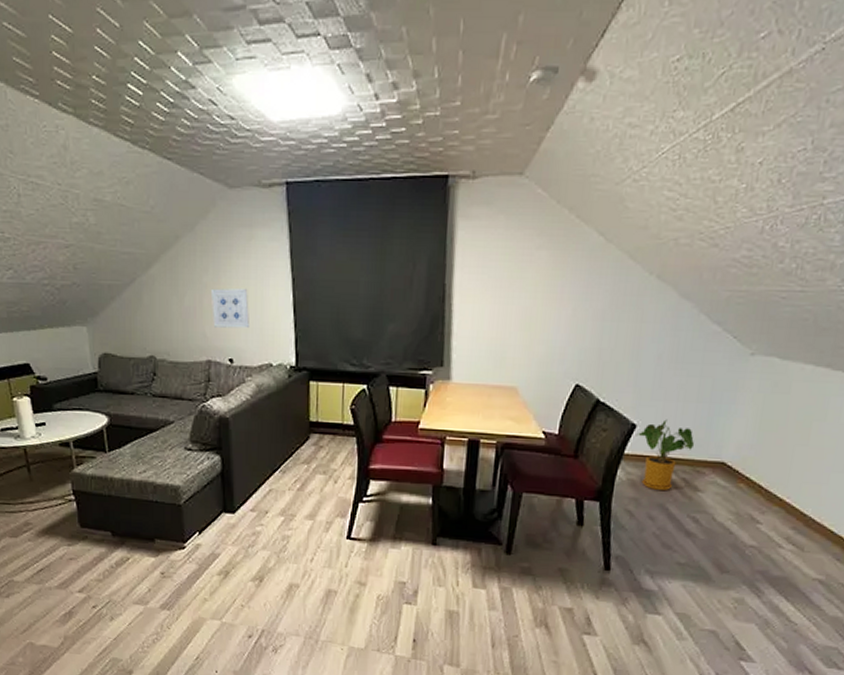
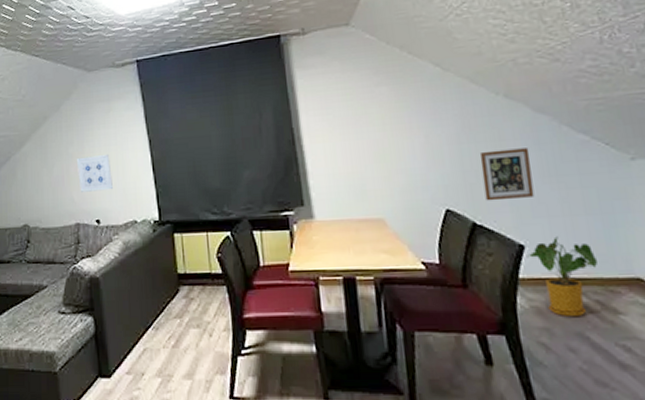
picture frame: none [614,331,665,381] -> present [479,148,535,201]

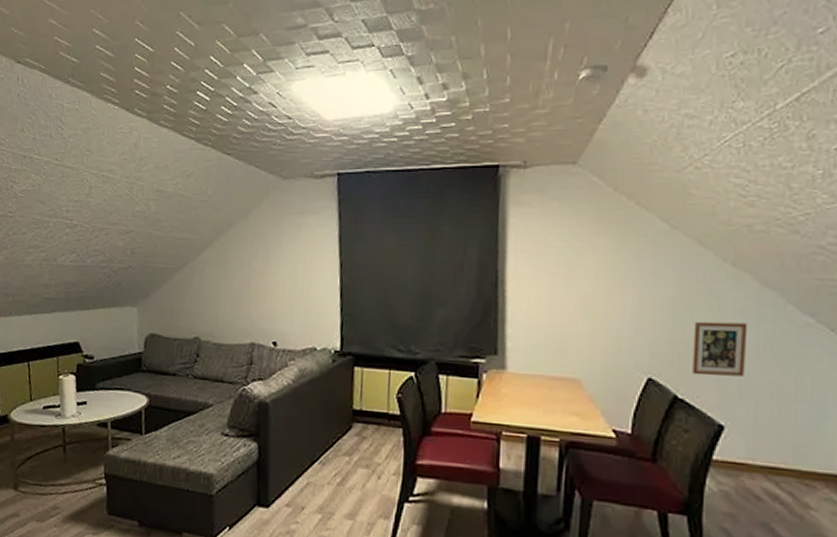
wall art: present [76,153,113,192] -> none [258,272,296,312]
house plant: present [529,236,599,318] -> none [727,421,799,507]

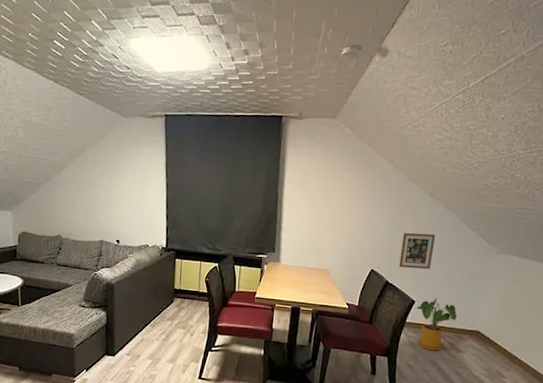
house plant: none [727,421,799,507] -> present [416,298,458,351]

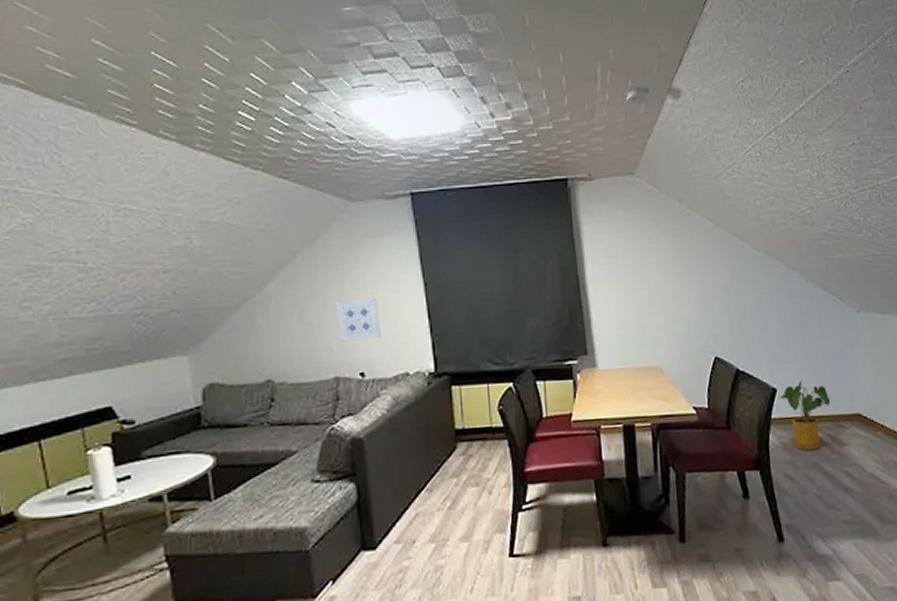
wall art: none [105,188,134,218] -> present [335,297,381,341]
picture frame: present [399,232,436,269] -> none [743,301,786,349]

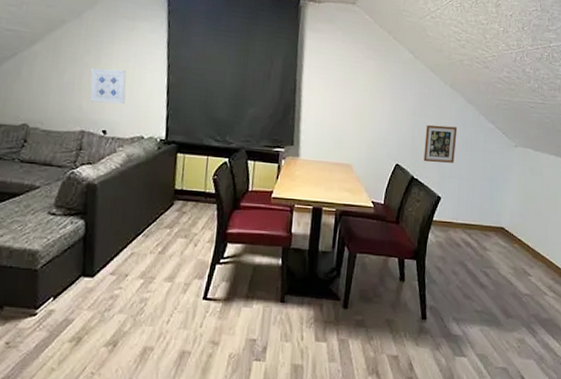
picture frame: none [743,301,786,349] -> present [423,124,458,163]
house plant: present [780,380,831,451] -> none [442,193,482,251]

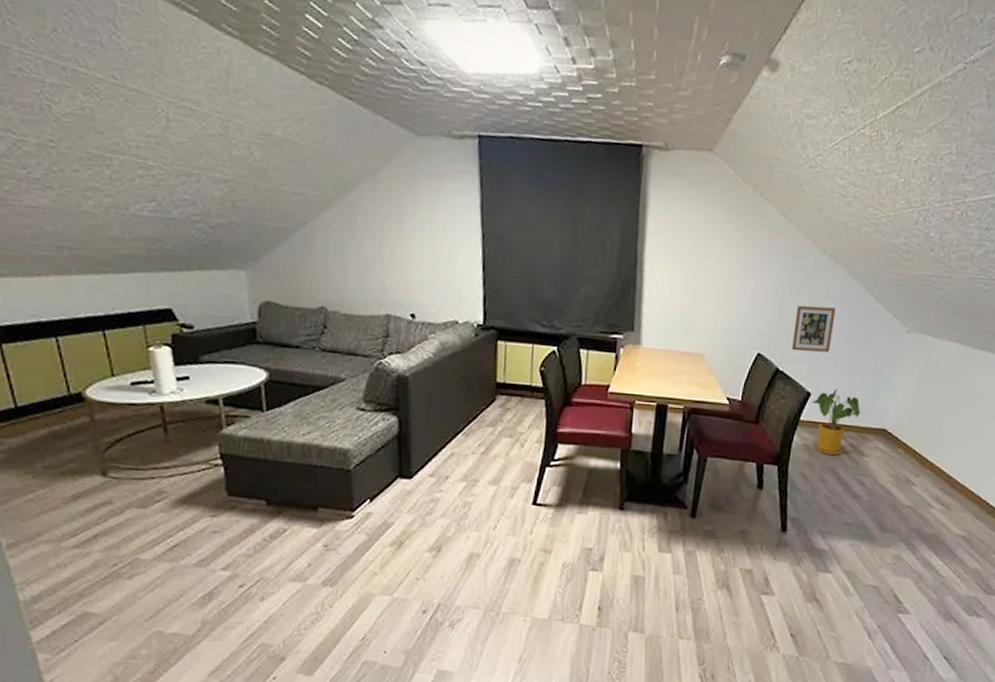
wall art: present [90,67,127,105] -> none [392,238,435,283]
house plant: none [442,193,482,251] -> present [812,388,861,456]

